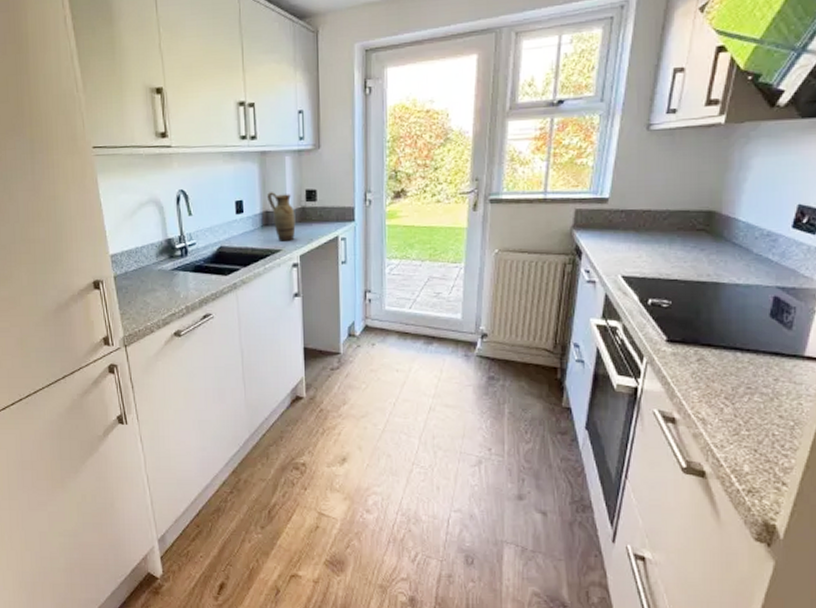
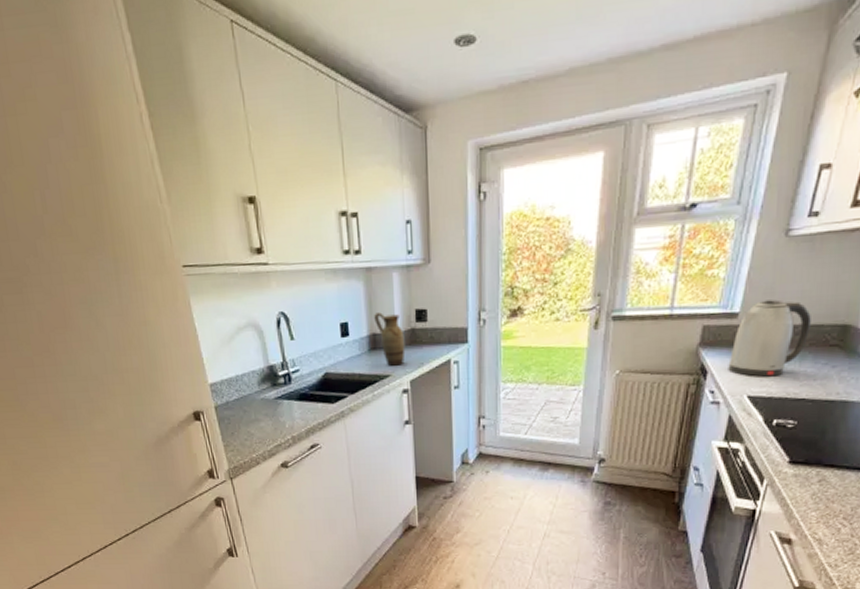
kettle: none [601,187,677,258] -> present [728,299,811,377]

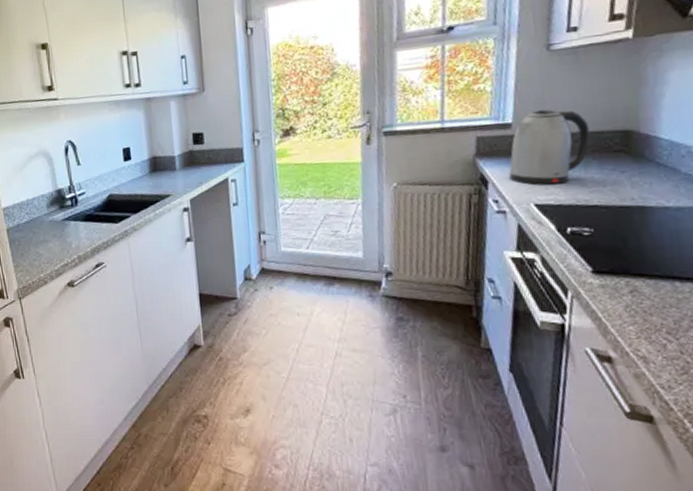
ceramic jug: present [374,312,406,366] -> none [154,137,185,186]

